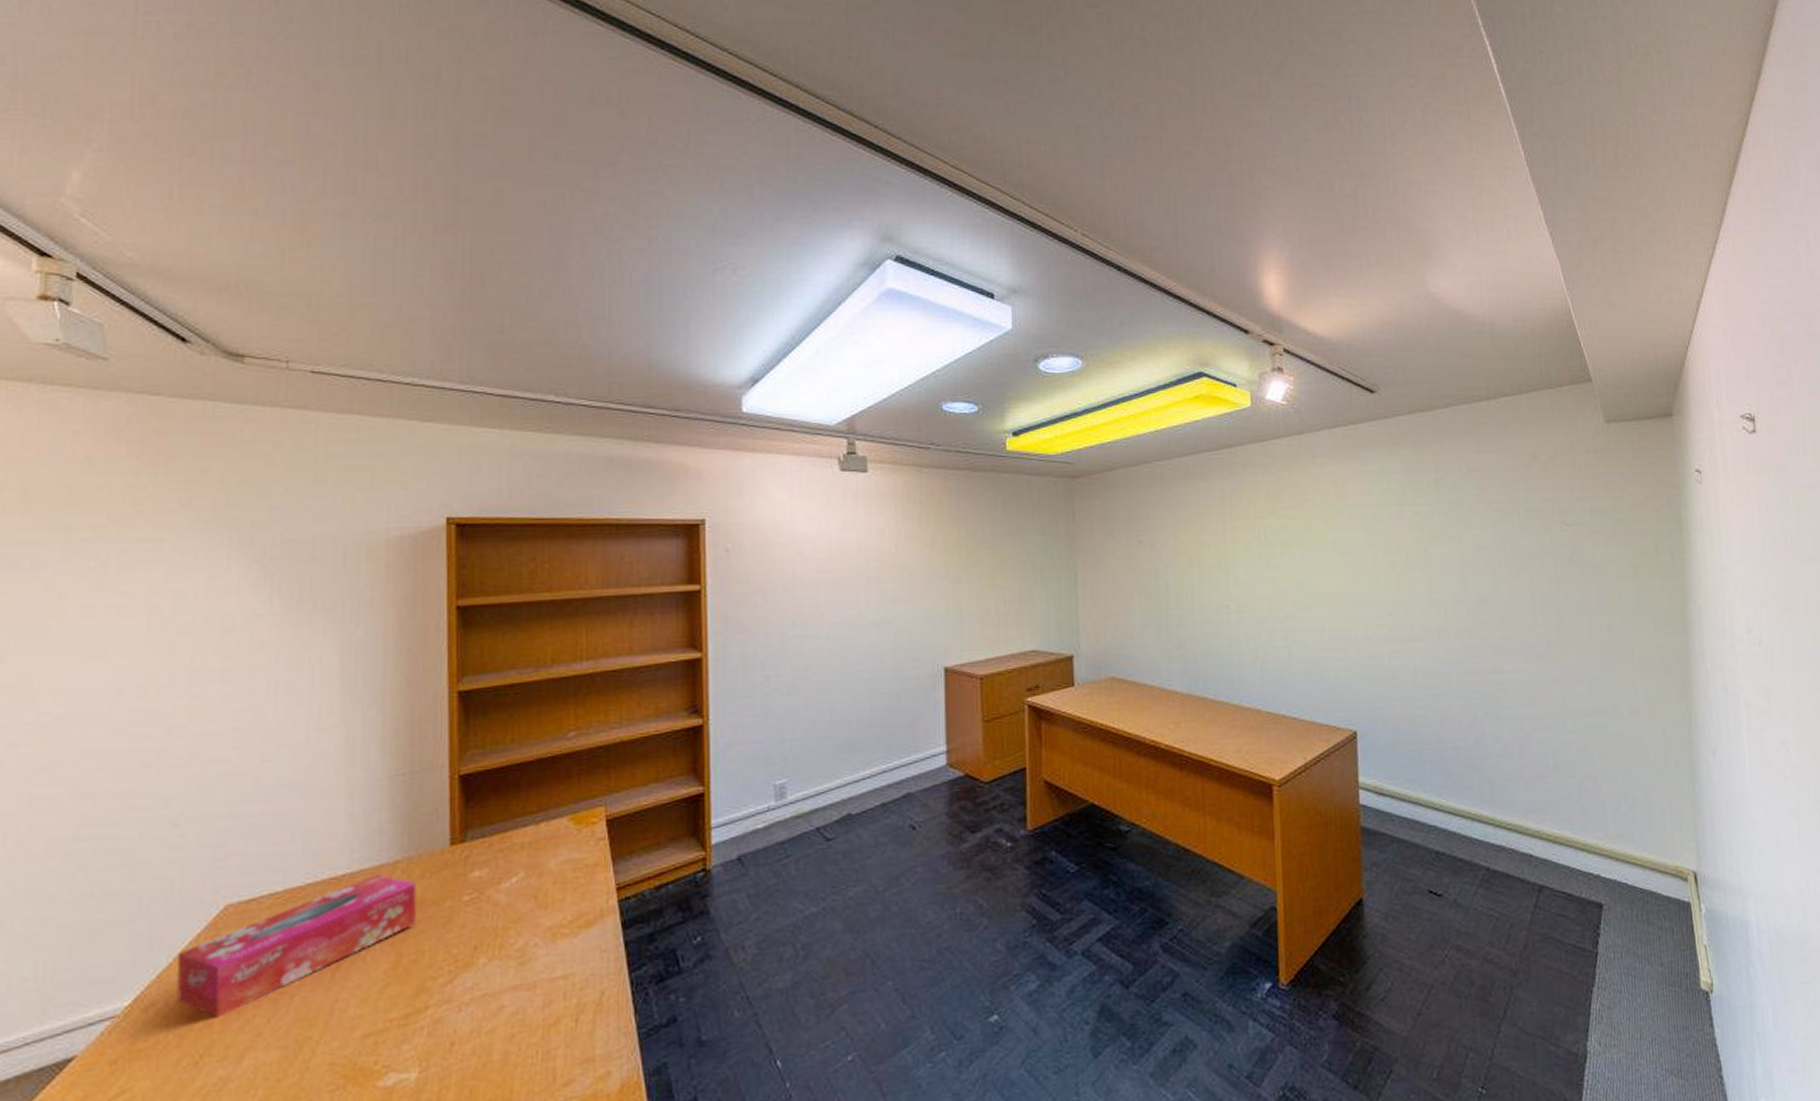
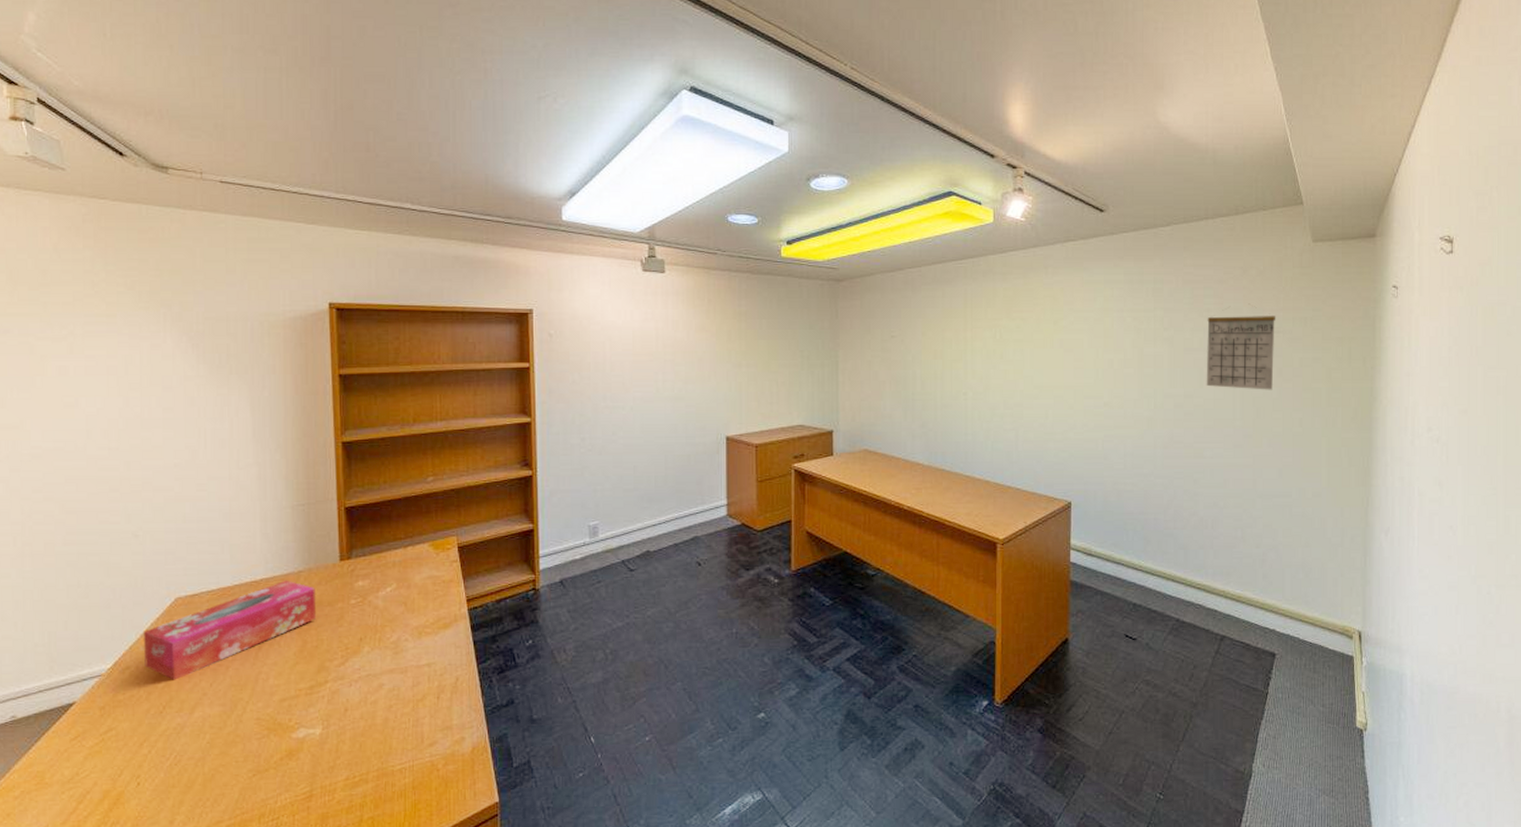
calendar: none [1497,493,1575,592] -> present [1206,303,1276,390]

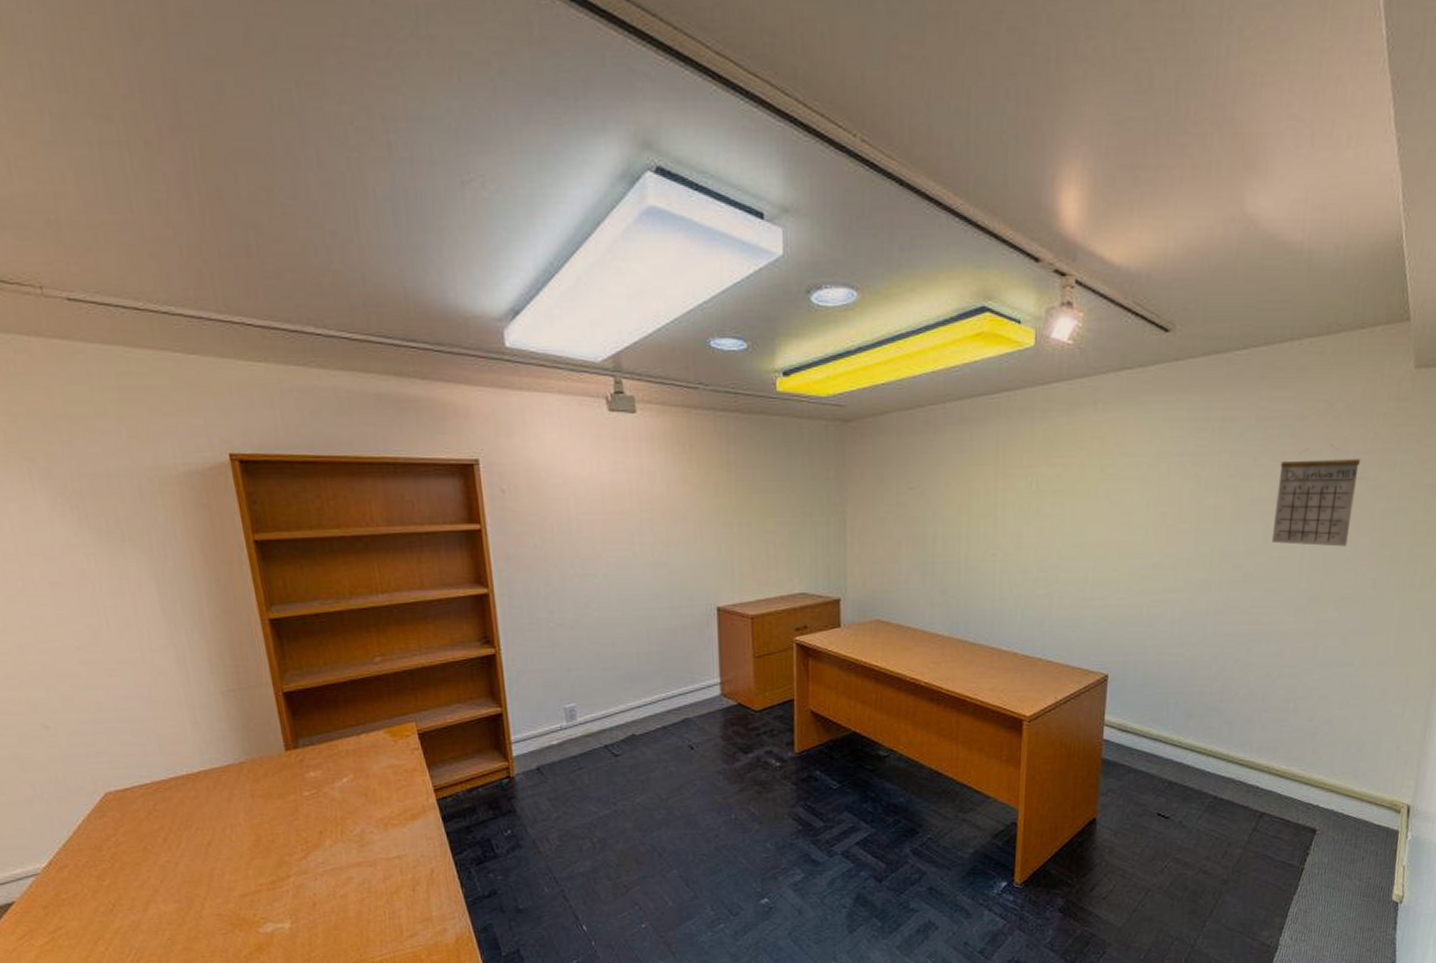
tissue box: present [143,580,316,680] -> none [75,772,267,878]

